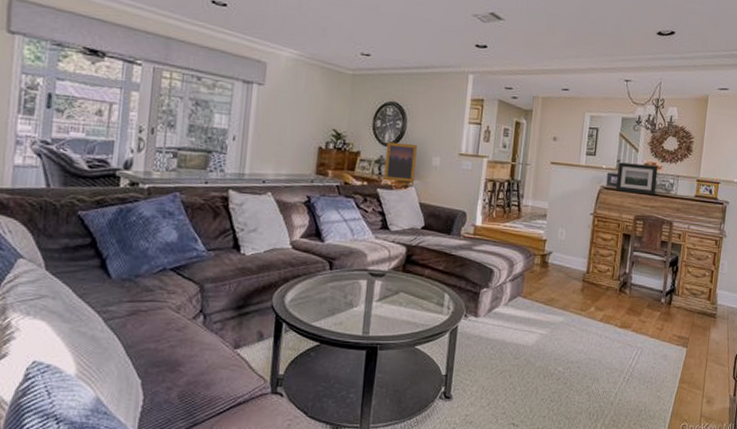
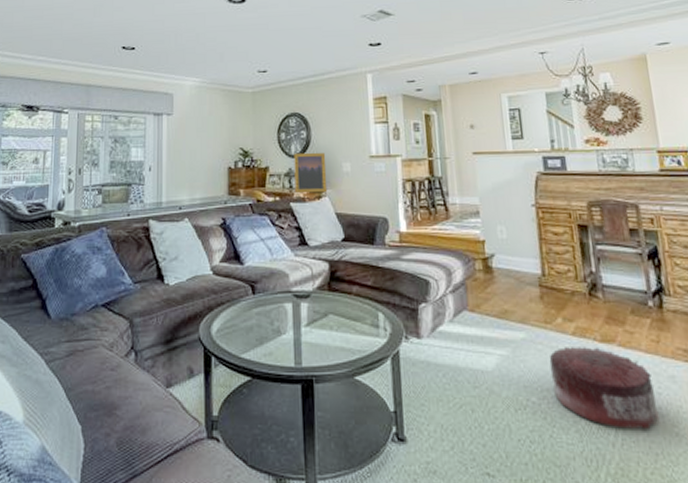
pouf: none [577,330,651,393] -> present [549,347,659,429]
picture frame: present [615,162,658,196] -> none [553,141,608,176]

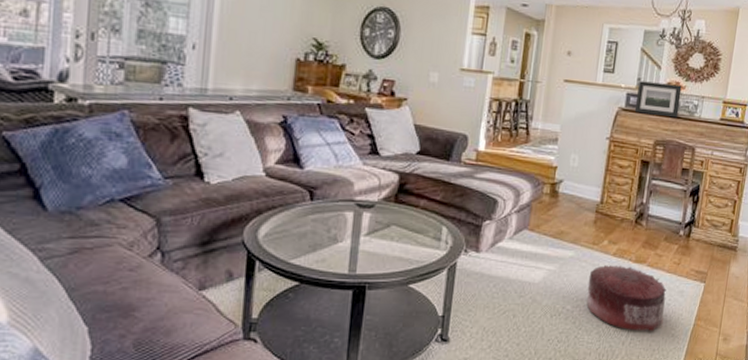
picture frame: present [294,152,328,194] -> none [373,53,413,102]
picture frame: none [553,141,608,176] -> present [634,80,682,118]

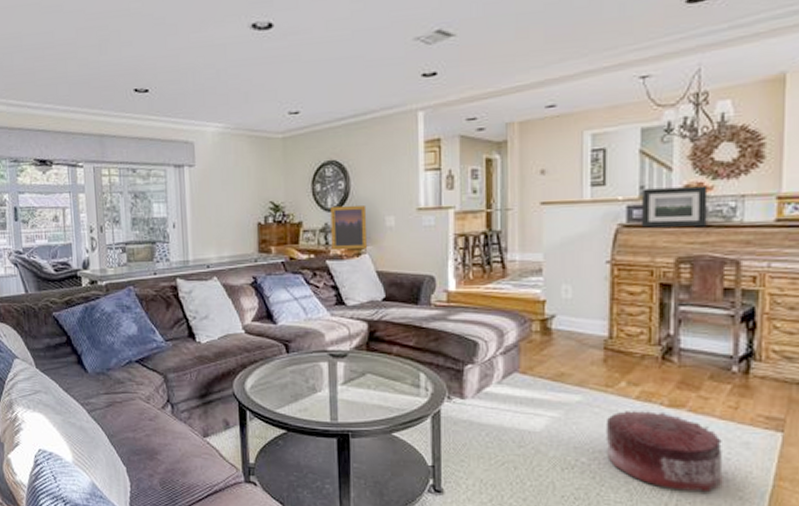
picture frame: none [373,53,413,102] -> present [330,205,368,251]

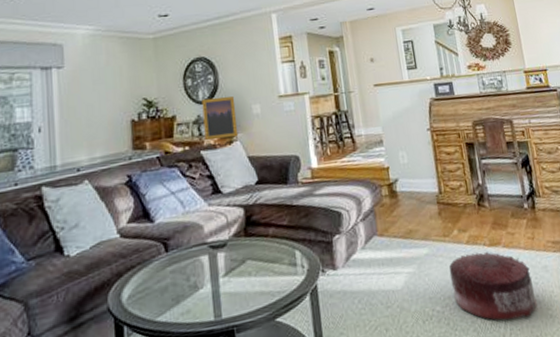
picture frame: present [640,186,708,228] -> none [442,65,487,100]

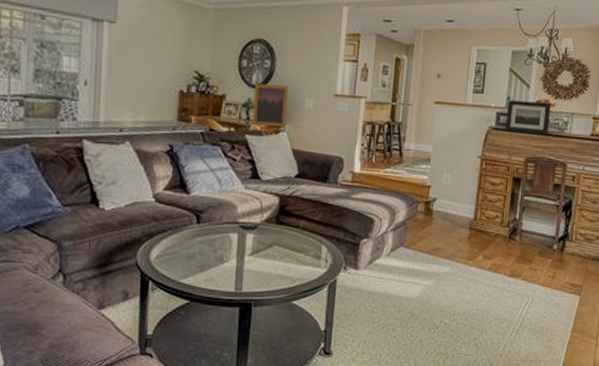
picture frame: none [442,65,487,100] -> present [504,100,551,135]
pouf: present [449,251,538,321] -> none [463,280,542,343]

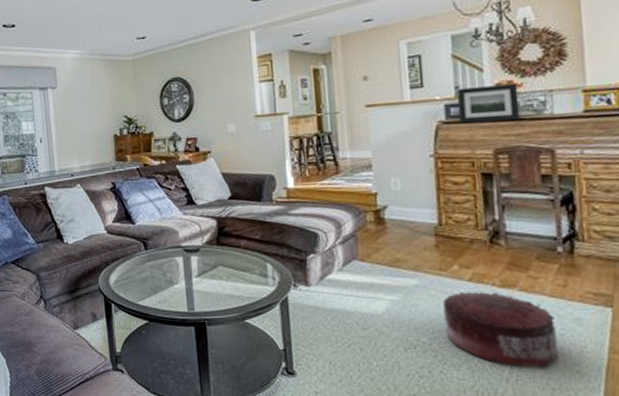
picture frame: present [252,83,289,128] -> none [177,115,213,157]
pouf: none [463,280,542,343] -> present [442,291,560,366]

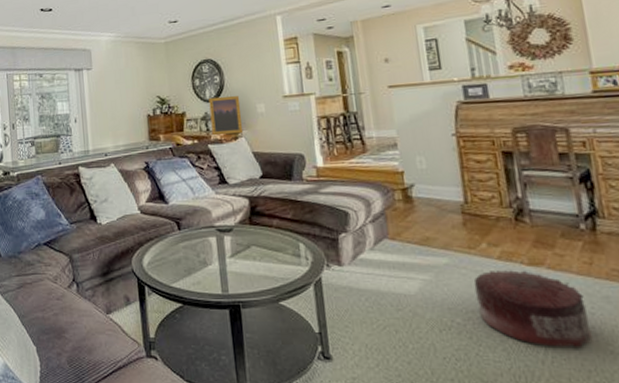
picture frame: none [177,115,213,157] -> present [209,96,244,136]
picture frame: present [457,83,520,124] -> none [473,65,534,104]

